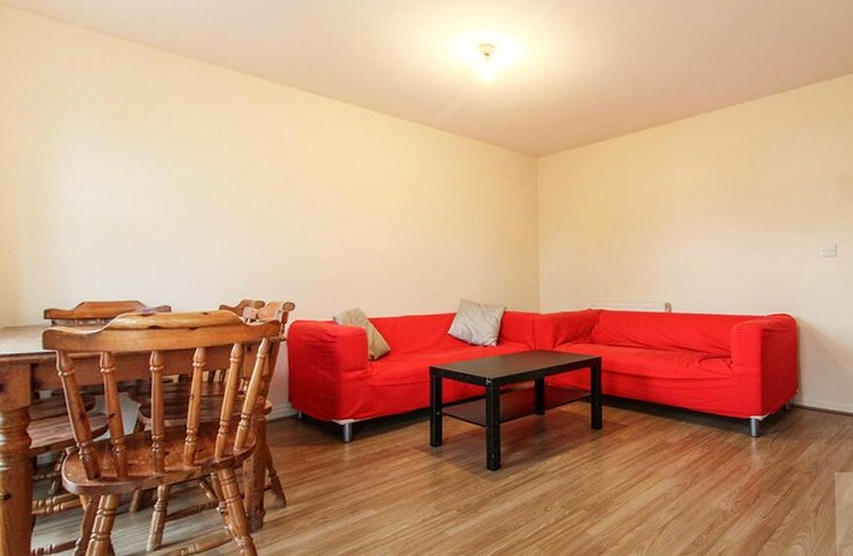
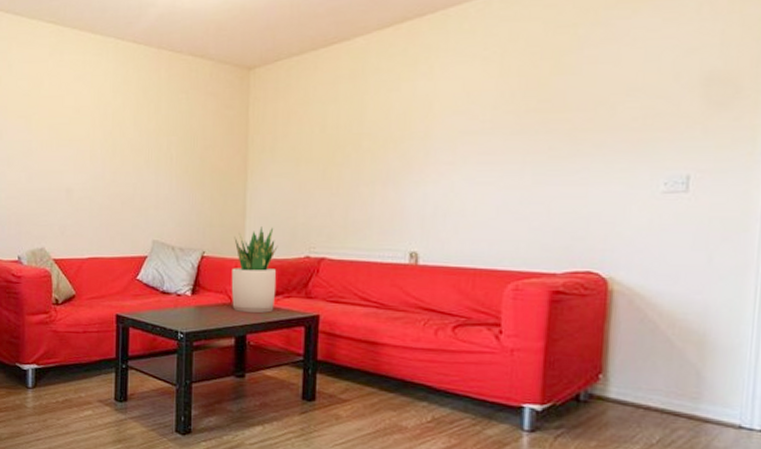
planter: none [529,285,567,359] -> present [231,227,278,314]

